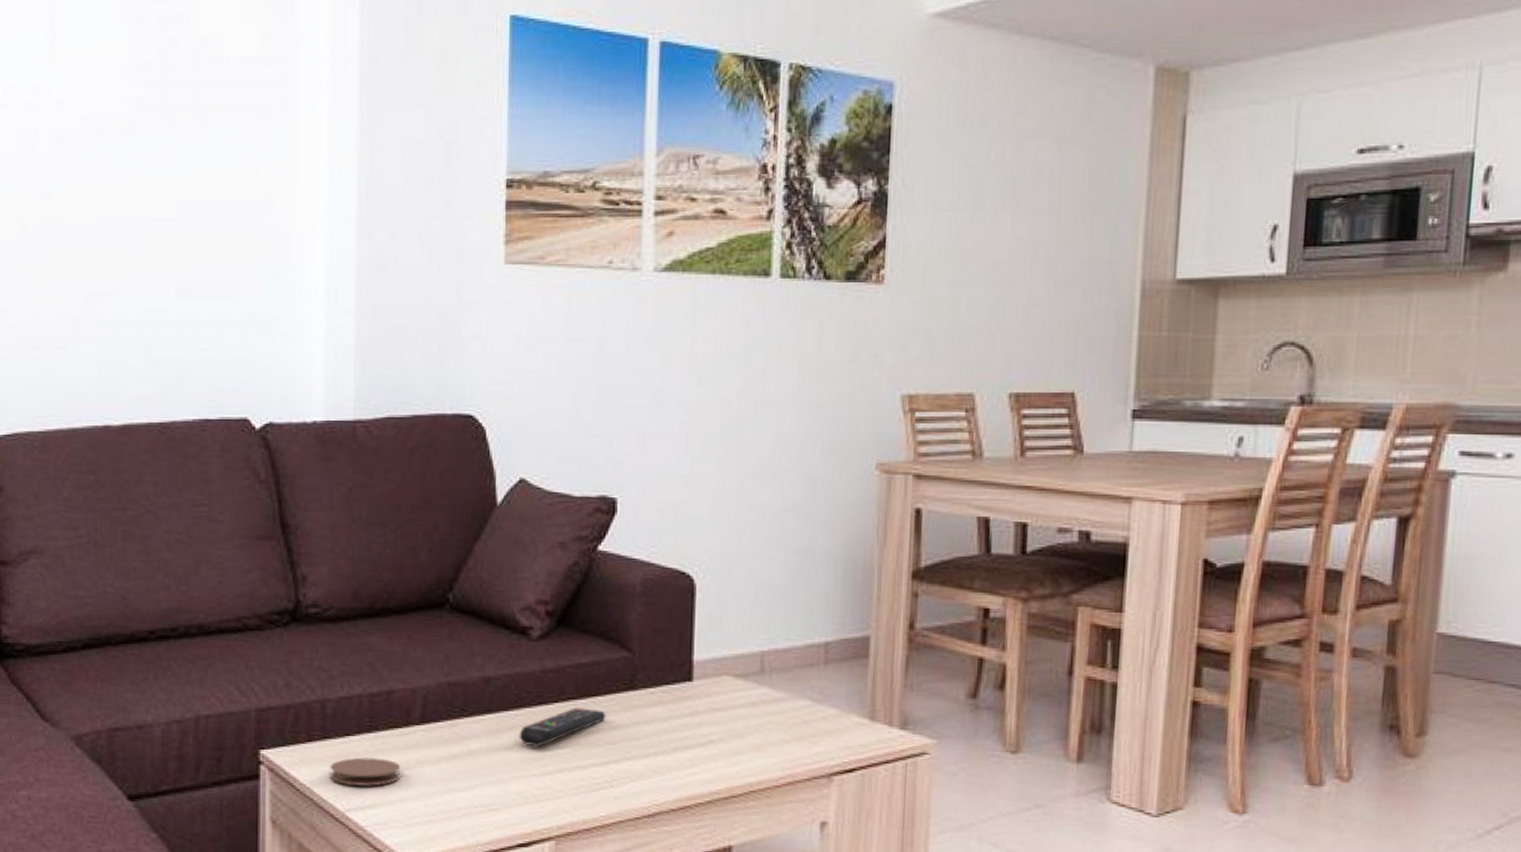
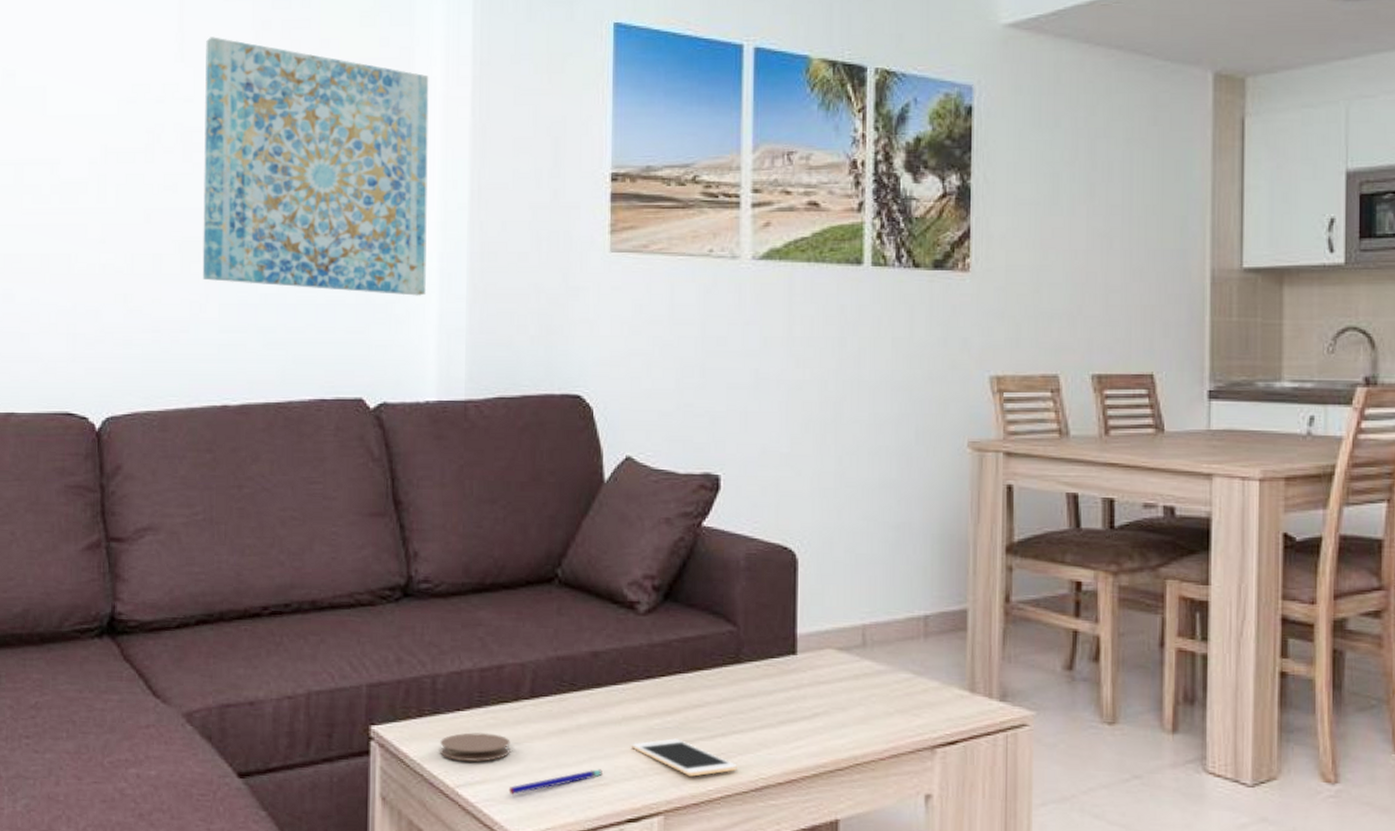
wall art: none [79,34,314,311] -> present [202,37,429,296]
pen: none [399,794,493,819] -> present [508,769,602,795]
remote control: present [519,708,606,747] -> none [627,681,713,721]
cell phone: none [523,764,630,803] -> present [632,738,737,777]

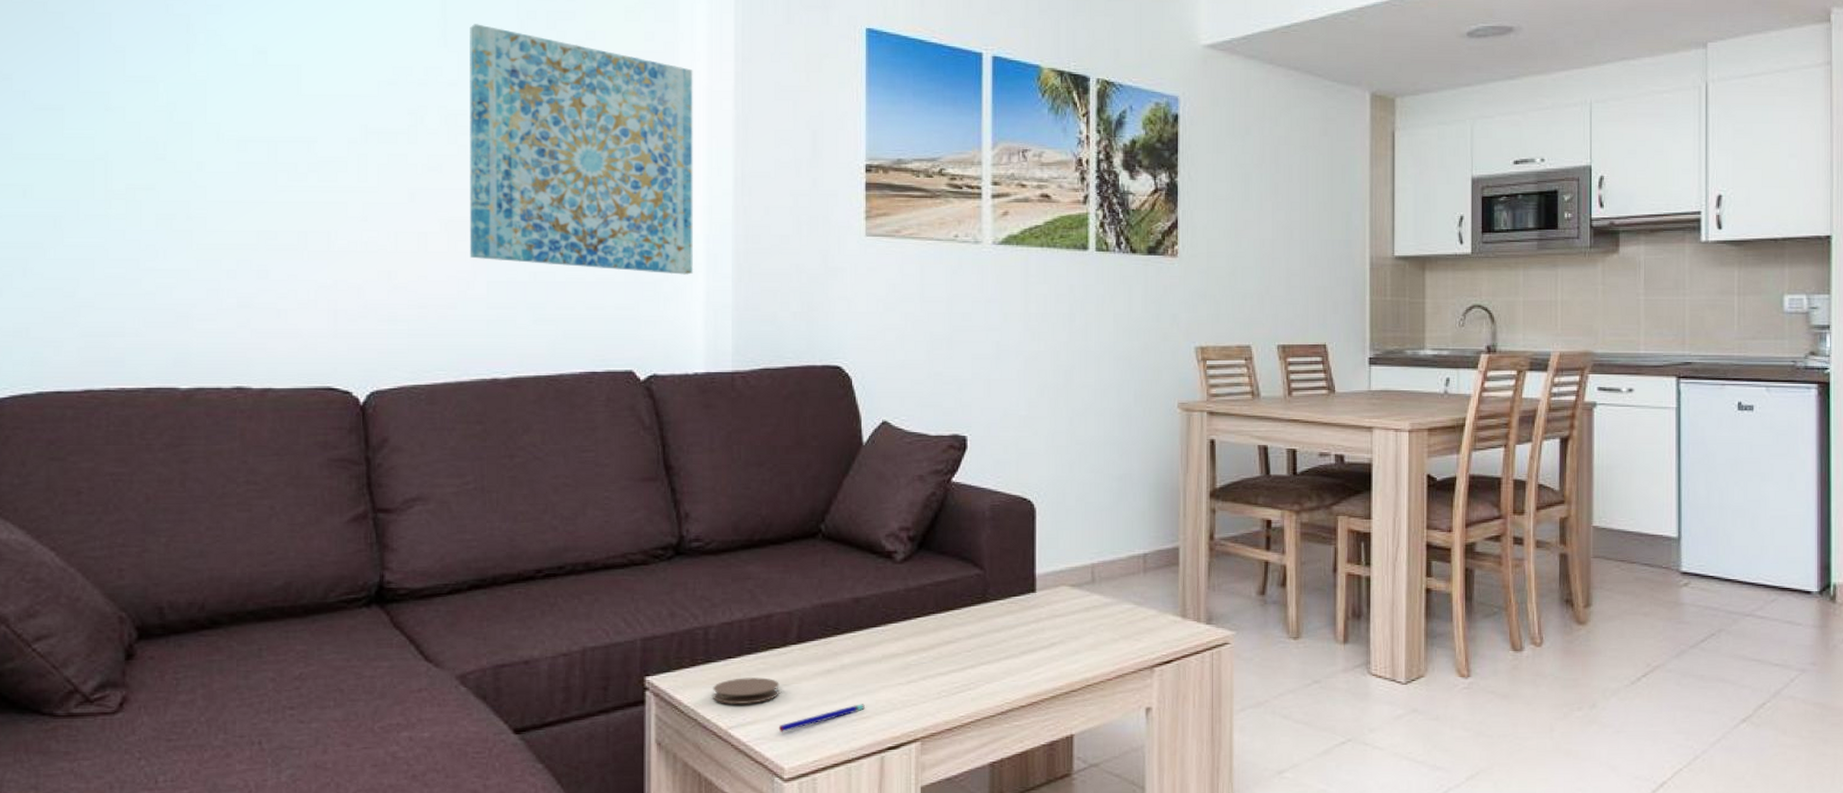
cell phone: present [632,738,737,777] -> none [891,672,985,705]

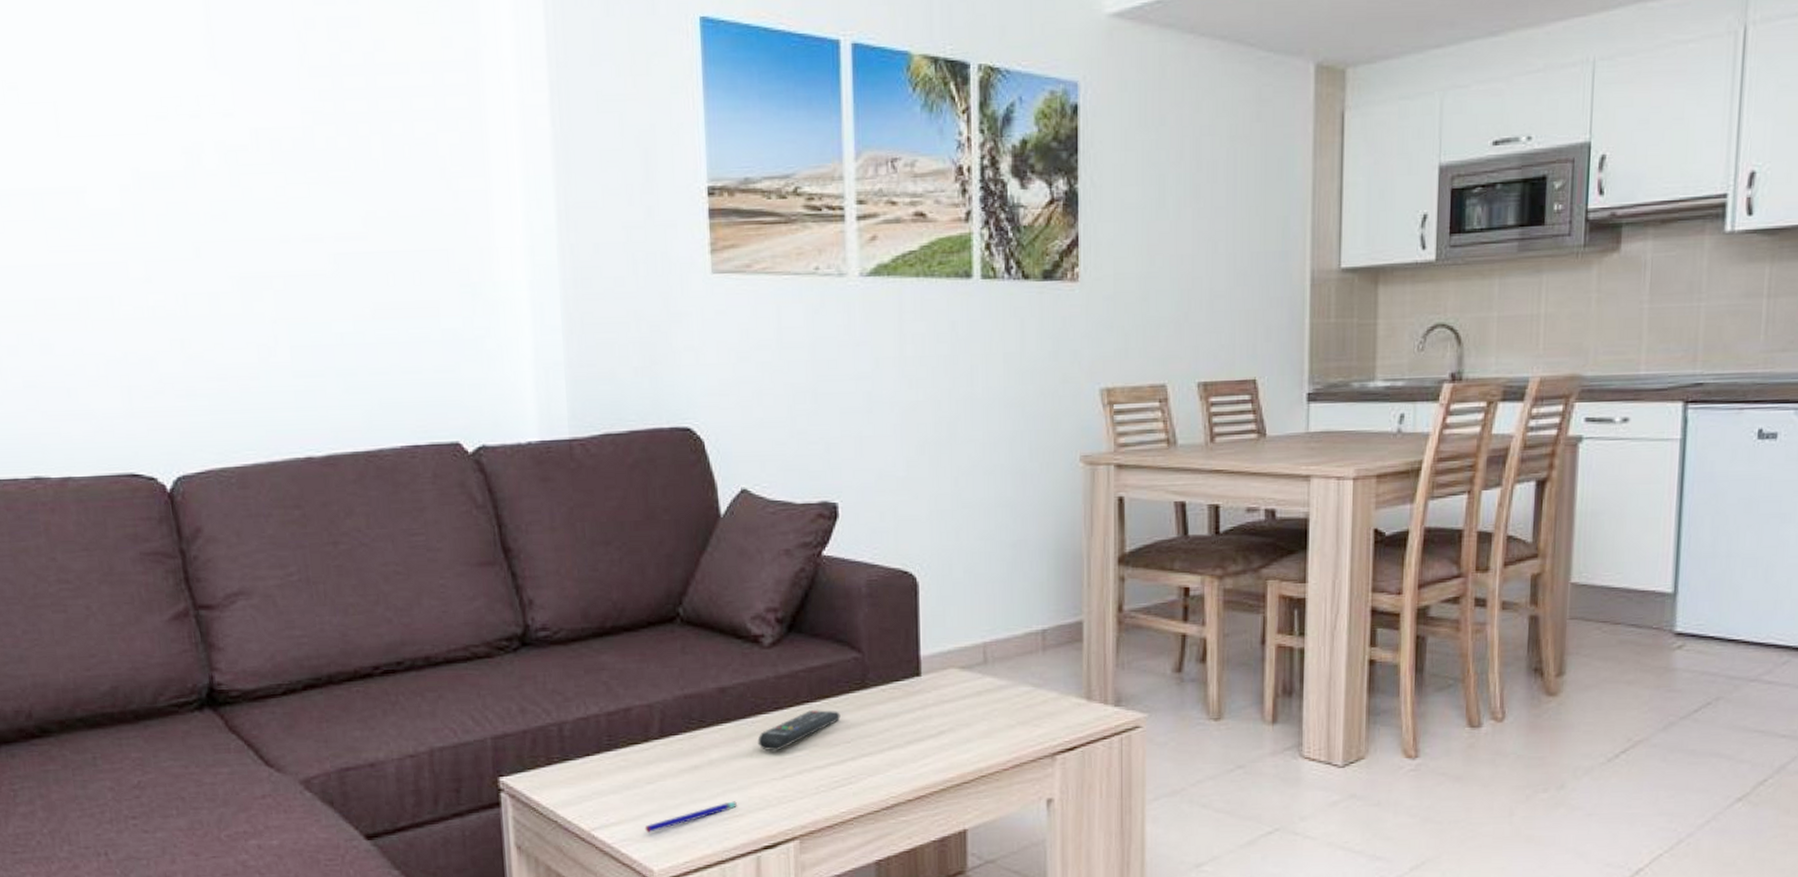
wall art: present [469,24,693,275] -> none [241,39,518,329]
coaster: present [713,677,779,704] -> none [572,775,644,805]
remote control: none [886,621,963,658] -> present [757,710,841,751]

